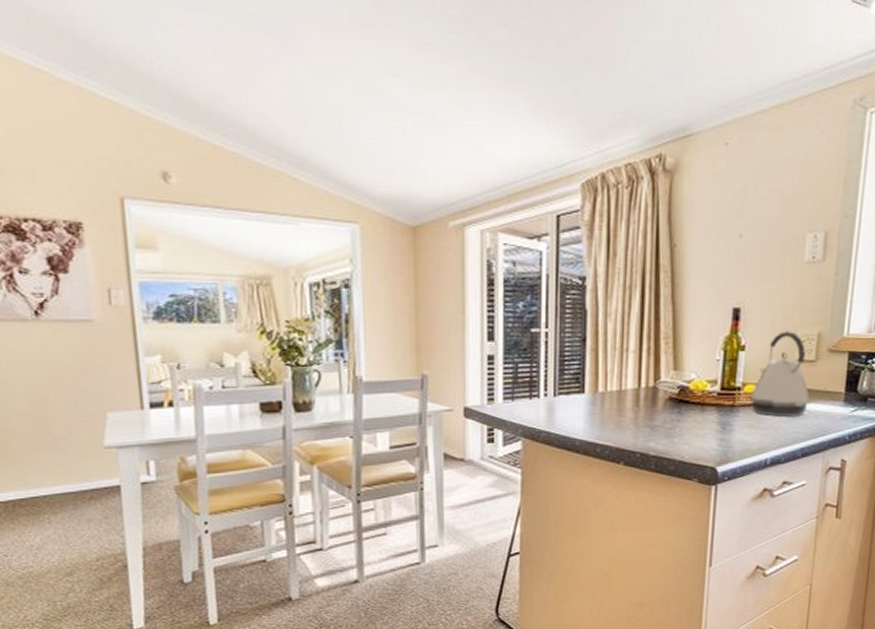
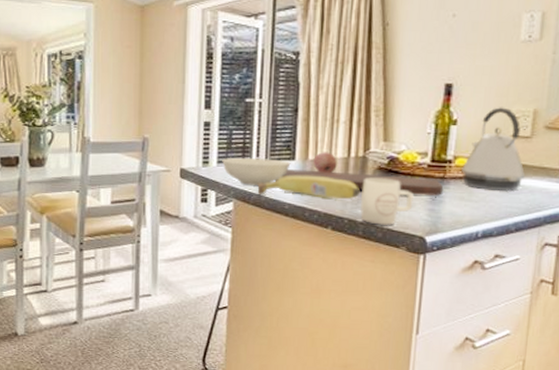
bowl: none [508,393,580,422] -> present [222,158,291,185]
fruit: none [546,408,652,432] -> present [257,175,361,199]
cutting board: none [564,403,733,425] -> present [274,169,444,196]
fruit: none [603,383,628,405] -> present [313,152,337,173]
mug: none [652,408,704,457] -> present [360,177,414,225]

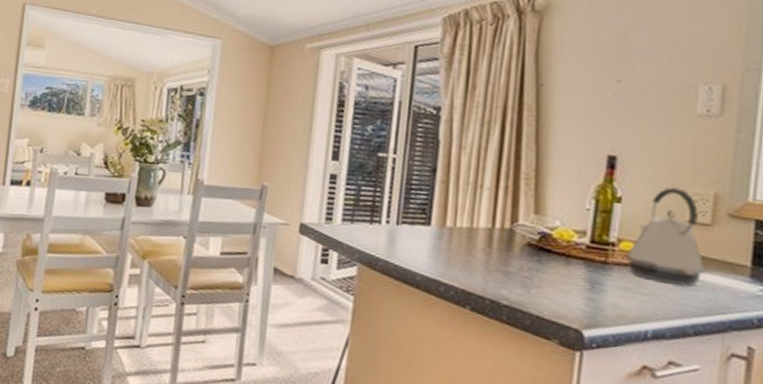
bowl: present [222,158,291,185] -> none [347,216,426,250]
fruit: present [257,175,361,199] -> none [386,242,506,277]
cutting board: present [274,169,444,196] -> none [406,235,606,283]
fruit: present [313,152,337,173] -> none [451,219,479,244]
mug: present [360,177,414,225] -> none [505,253,569,312]

